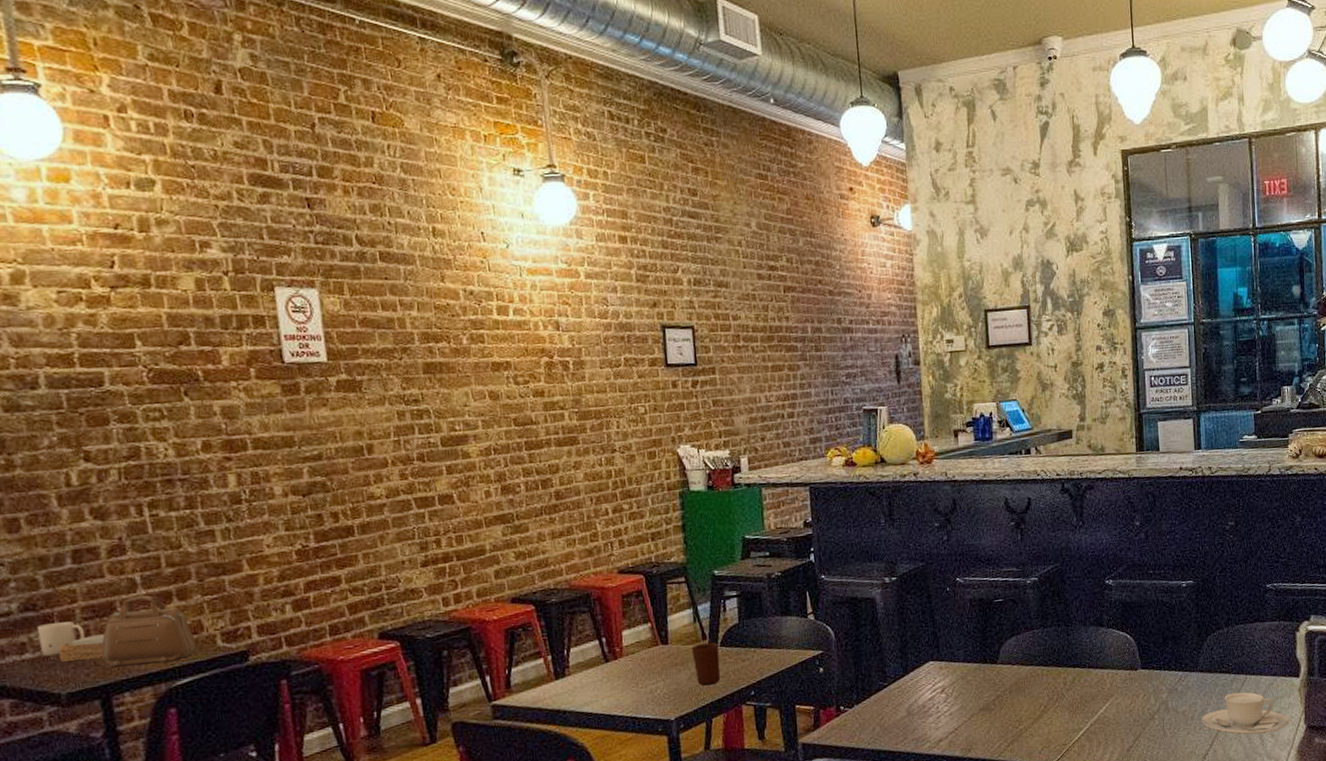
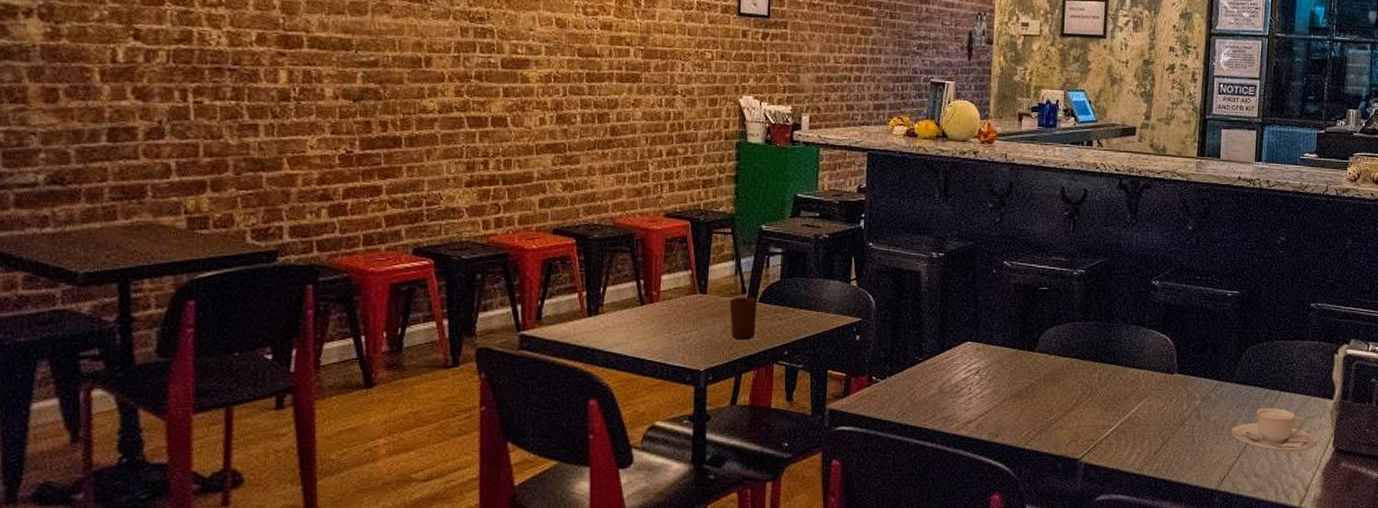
mug: present [36,621,86,657] -> none [61,200,112,234]
napkin holder: present [59,634,105,663] -> none [81,217,132,243]
handbag: present [101,595,197,667] -> none [125,182,225,254]

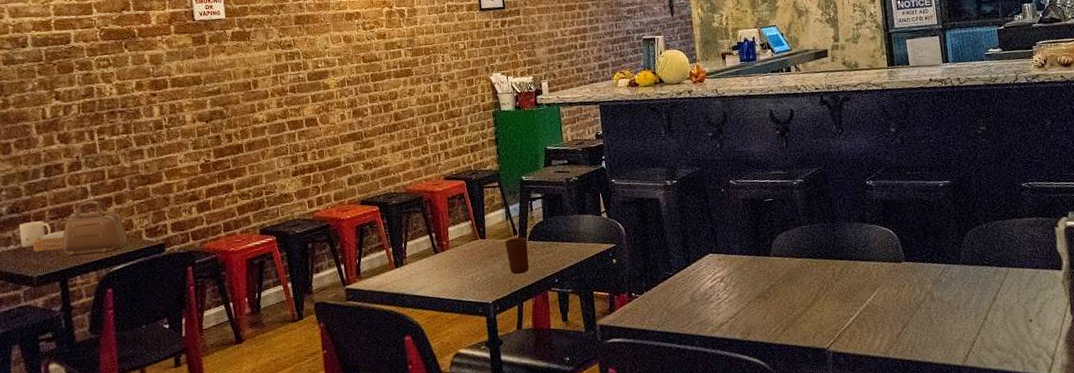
mug: none [61,200,112,234] -> present [18,221,52,248]
napkin holder: none [81,217,132,243] -> present [33,230,65,253]
handbag: none [125,182,225,254] -> present [62,200,128,256]
teacup: present [1231,407,1318,452] -> none [966,283,1055,324]

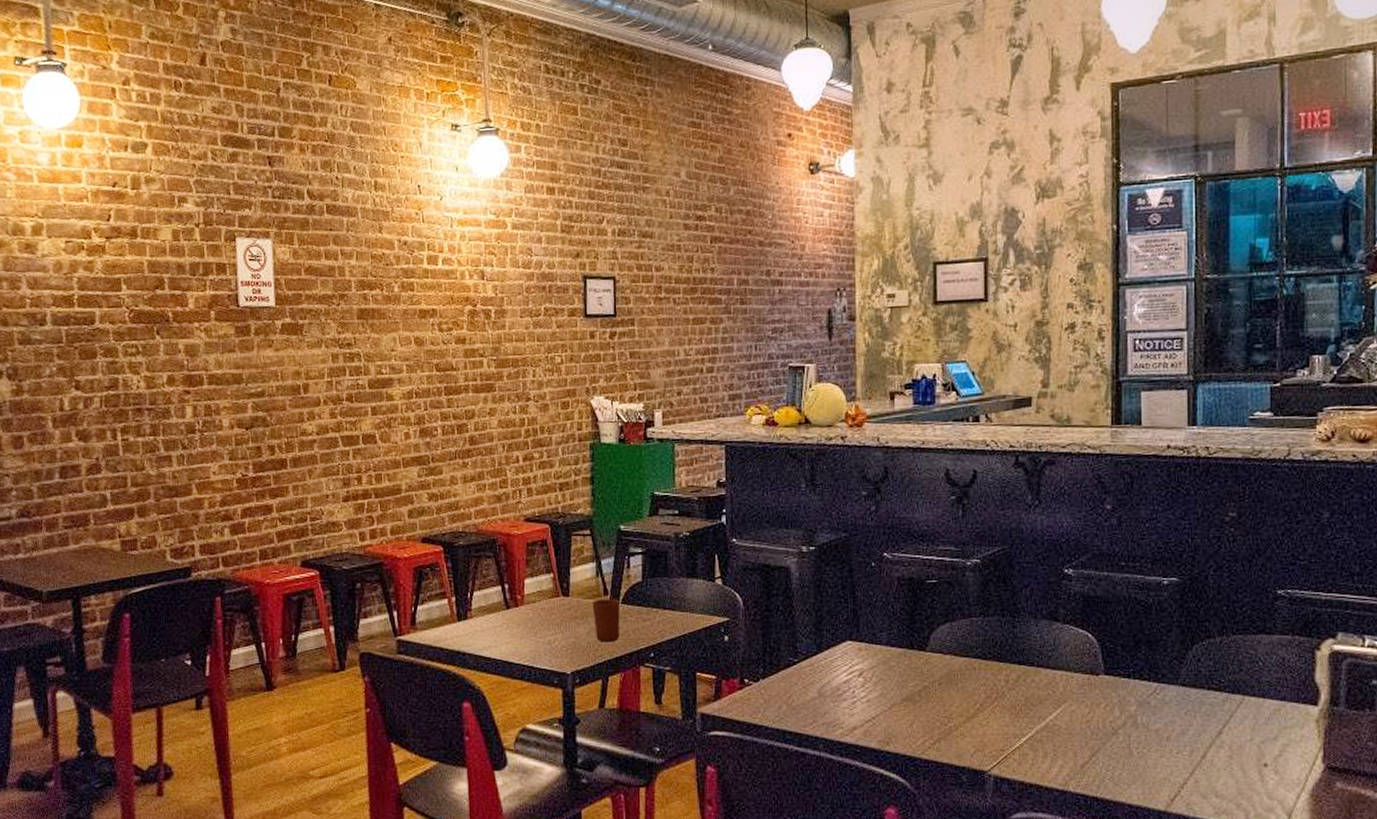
mug: present [18,221,52,248] -> none [29,529,65,558]
napkin holder: present [33,230,65,253] -> none [43,542,80,565]
handbag: present [62,200,128,256] -> none [76,510,150,573]

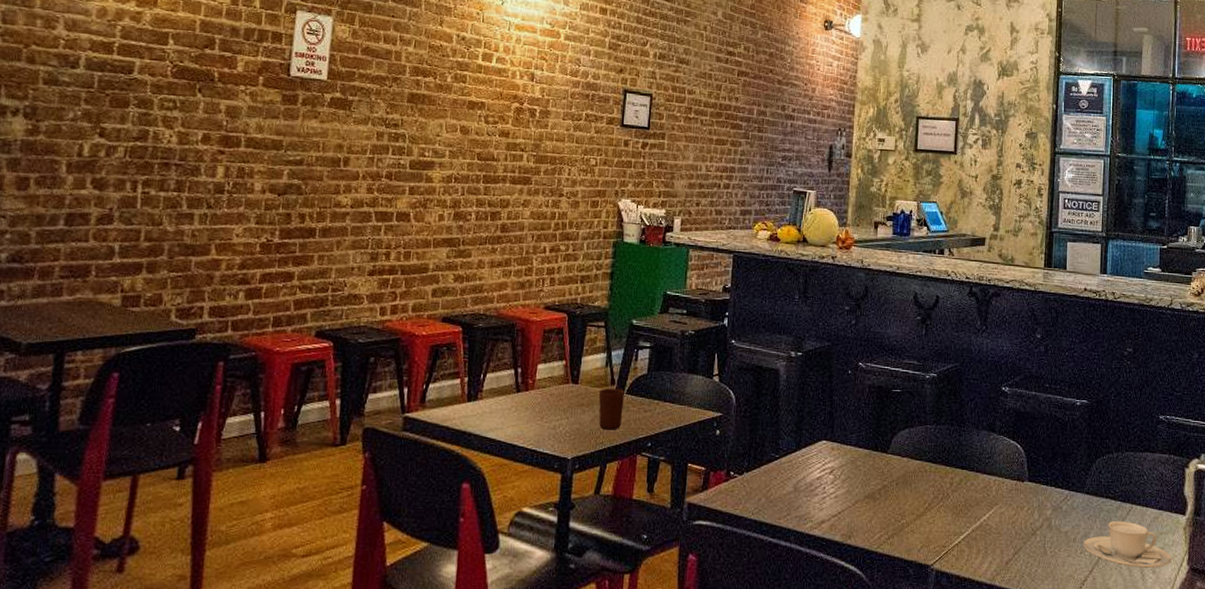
teacup: none [1179,715,1301,768] -> present [1082,520,1172,568]

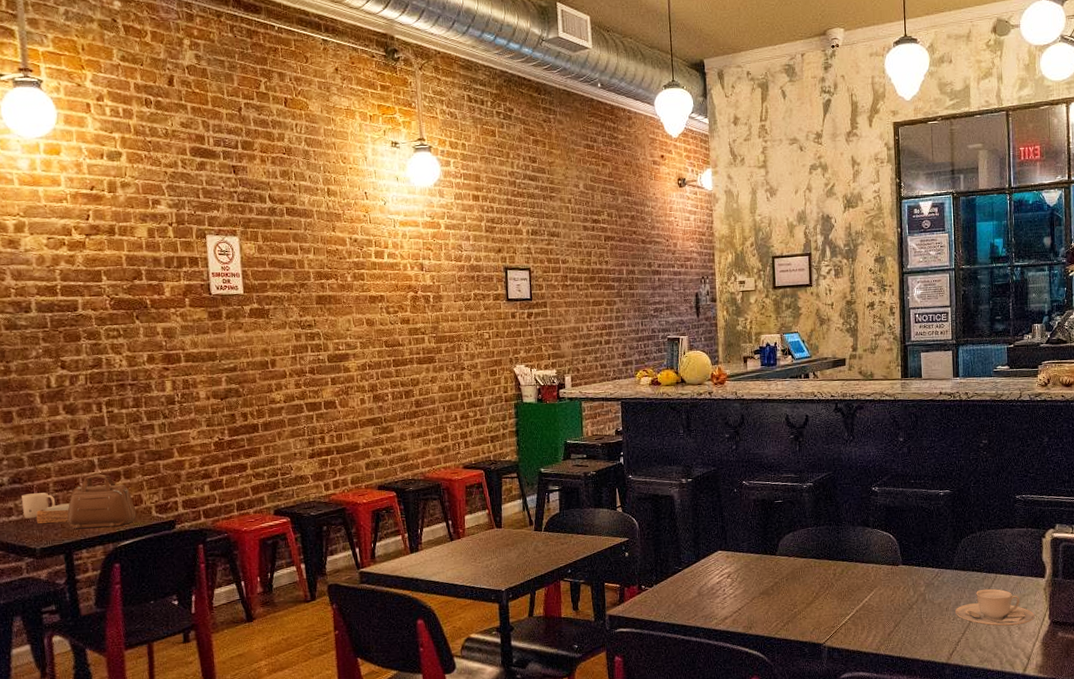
mug: none [15,276,59,308] -> present [21,492,56,520]
napkin holder: none [29,293,75,318] -> present [36,503,70,525]
handbag: none [67,263,153,330] -> present [67,474,137,529]
cup: present [598,388,624,430] -> none [520,528,544,563]

